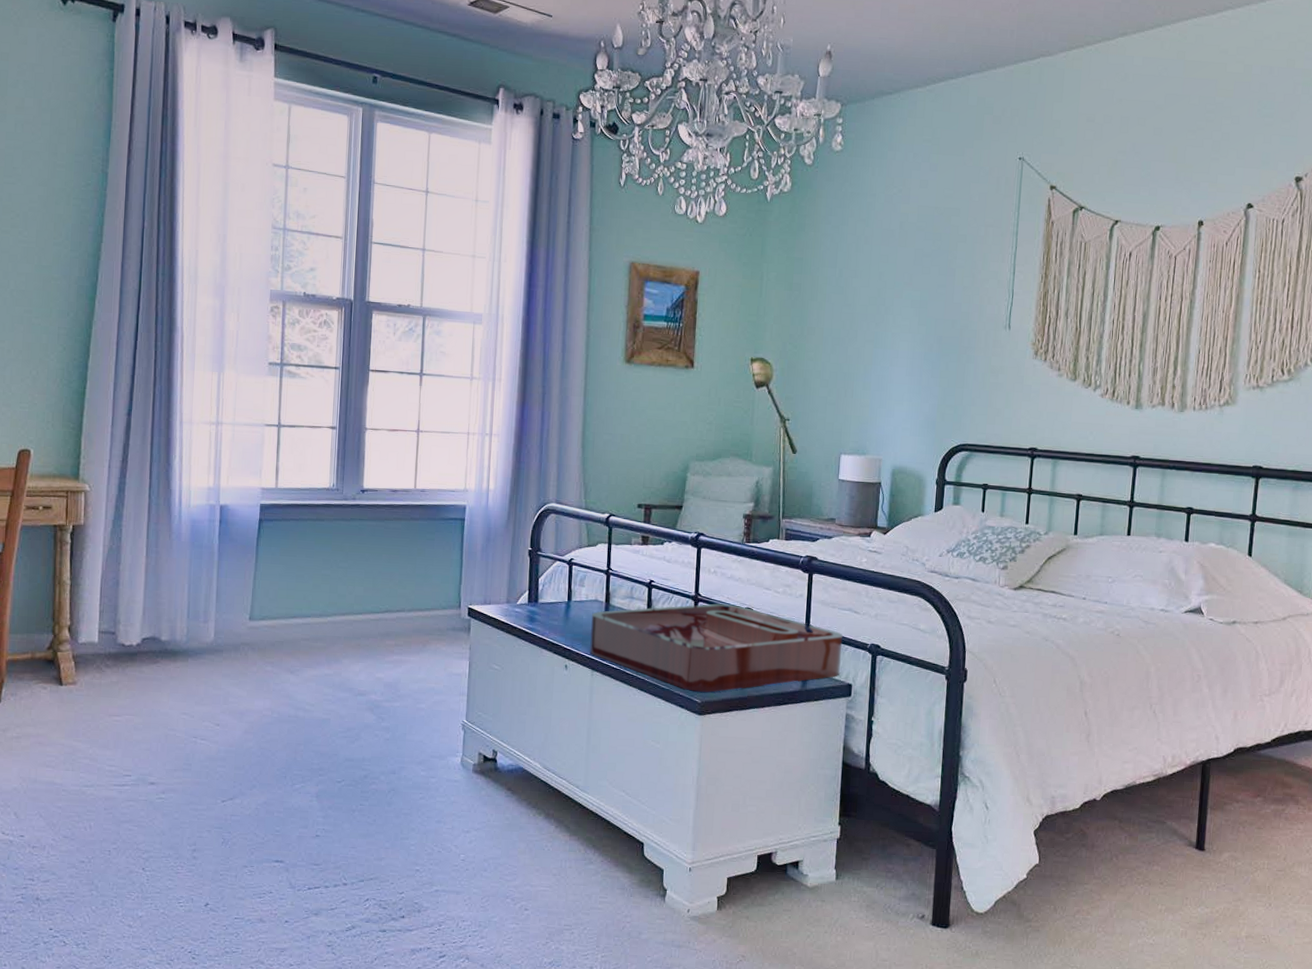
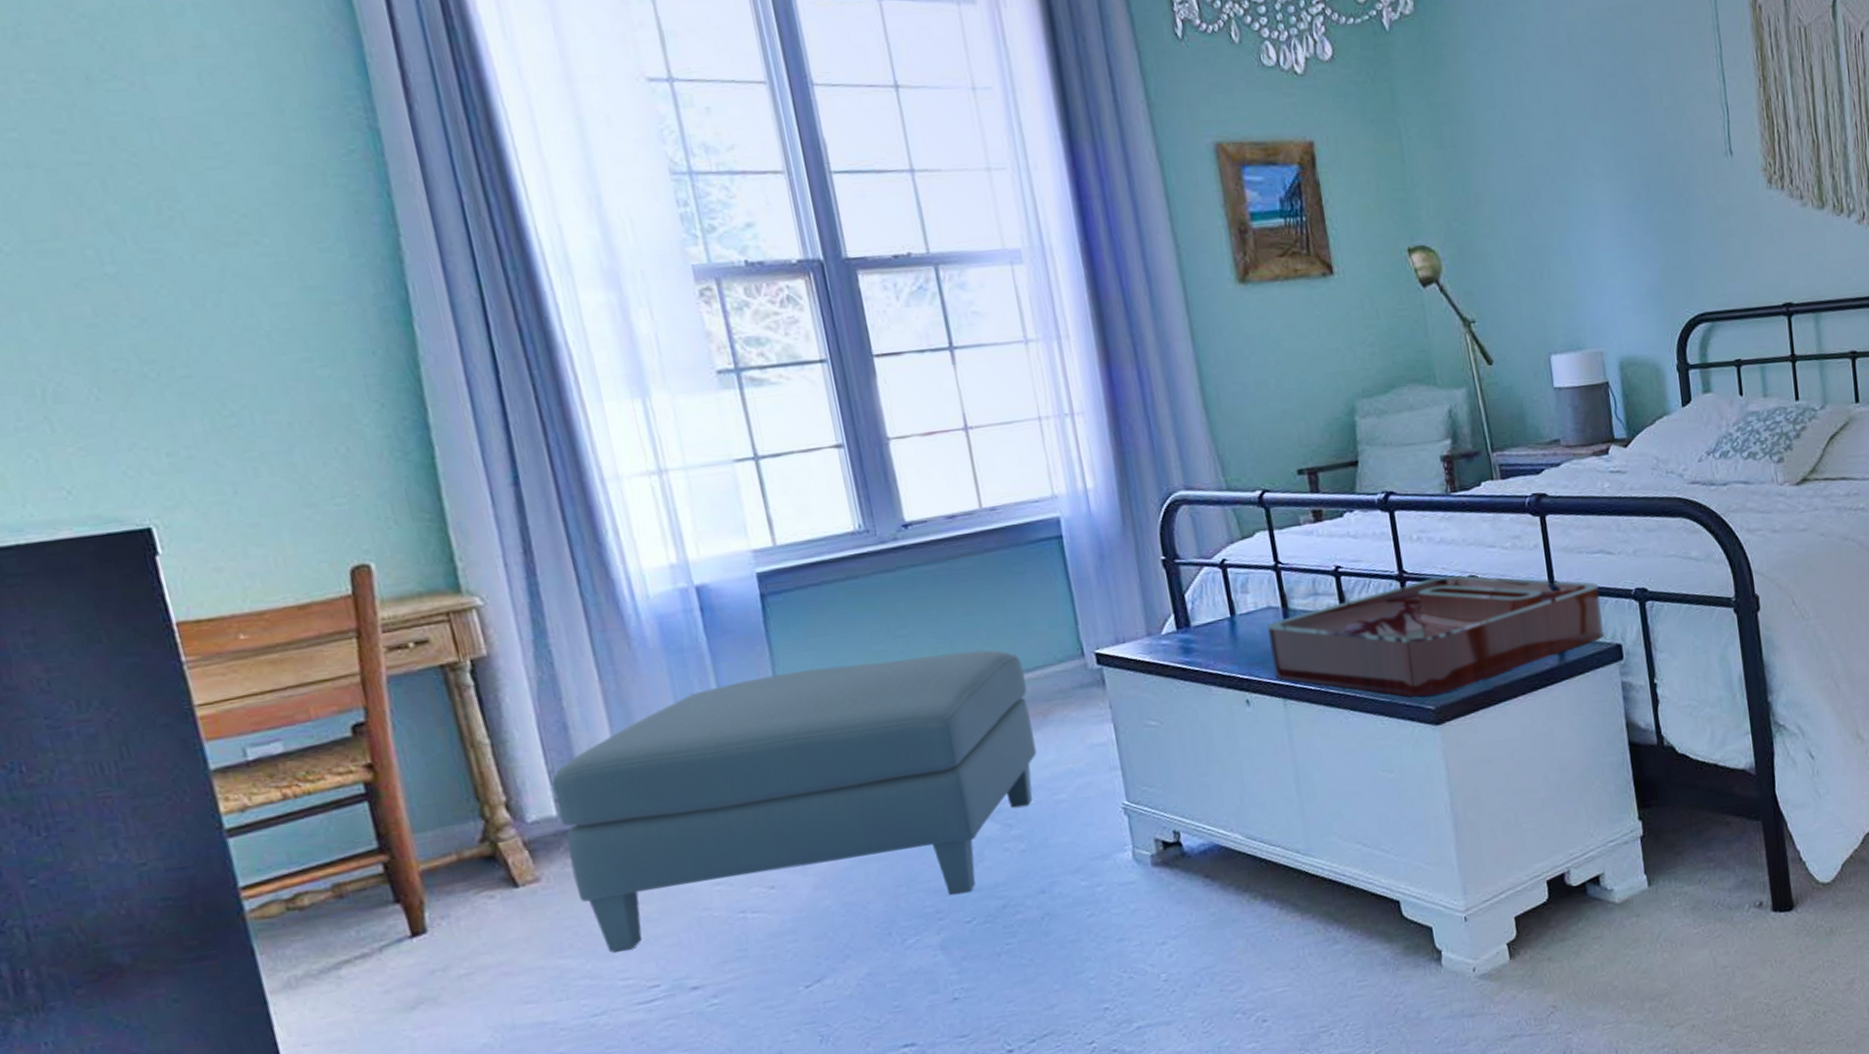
ottoman: none [97,576,417,760] -> present [552,650,1037,953]

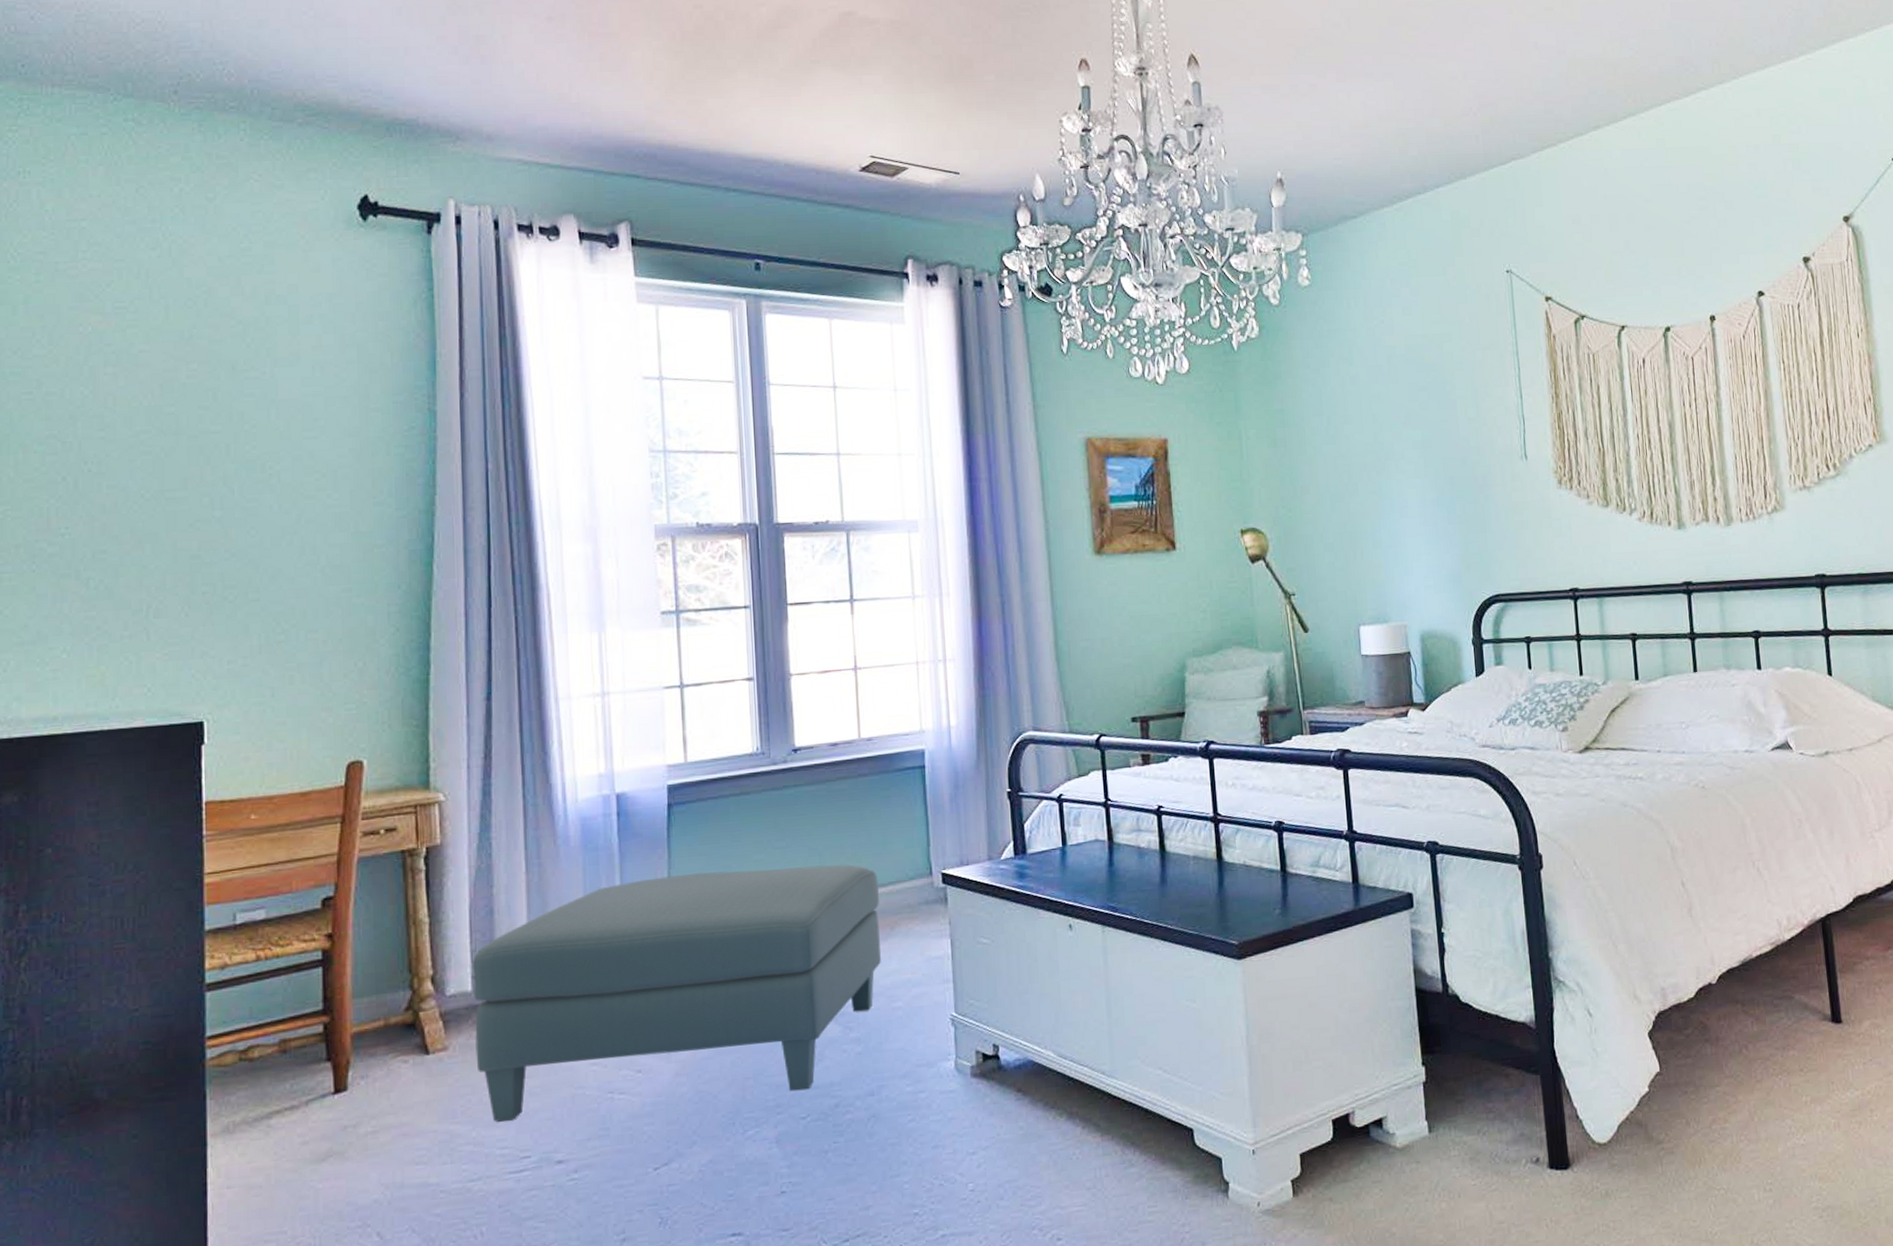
decorative tray: present [1267,575,1605,697] -> none [1094,820,1397,932]

